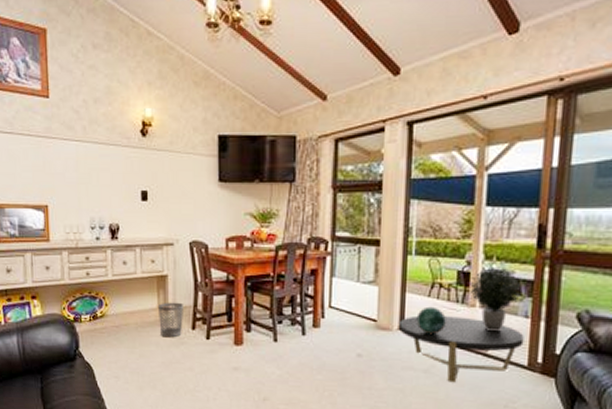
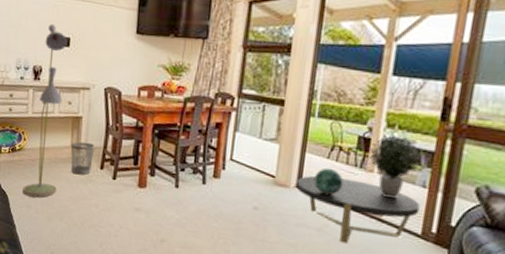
floor lamp: none [109,177,146,367] -> present [23,23,68,198]

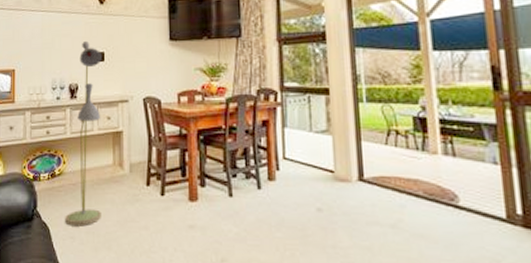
wastebasket: present [70,141,95,175] -> none [113,158,139,195]
coffee table: present [296,176,420,244] -> none [358,165,498,239]
decorative sphere: present [313,167,343,196] -> none [375,155,408,185]
potted plant: present [369,136,421,199] -> none [428,112,487,181]

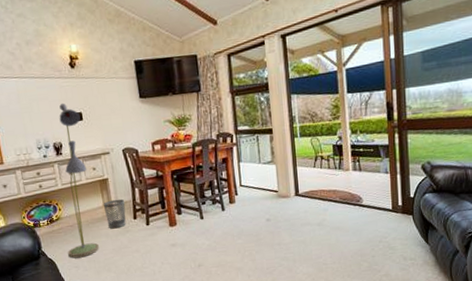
wastebasket: none [113,158,139,195] -> present [103,198,126,229]

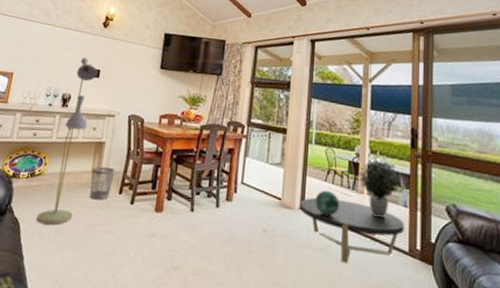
coffee table: none [295,179,387,230] -> present [300,198,405,264]
decorative sphere: none [307,174,329,196] -> present [314,190,340,216]
potted plant: none [343,138,382,187] -> present [359,161,401,218]

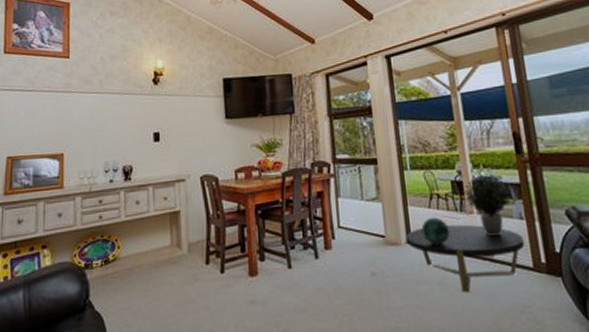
floor lamp: present [36,57,98,226] -> none [120,121,159,314]
wastebasket: present [89,166,116,200] -> none [170,237,198,276]

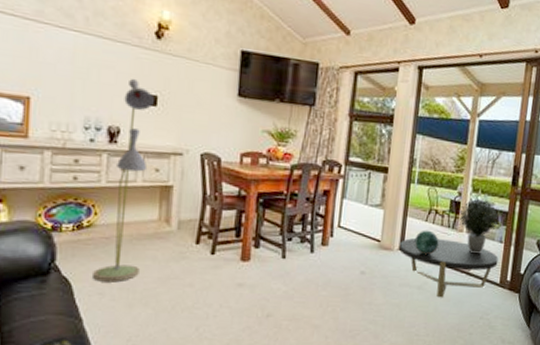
floor lamp: none [120,121,159,314] -> present [93,78,154,283]

